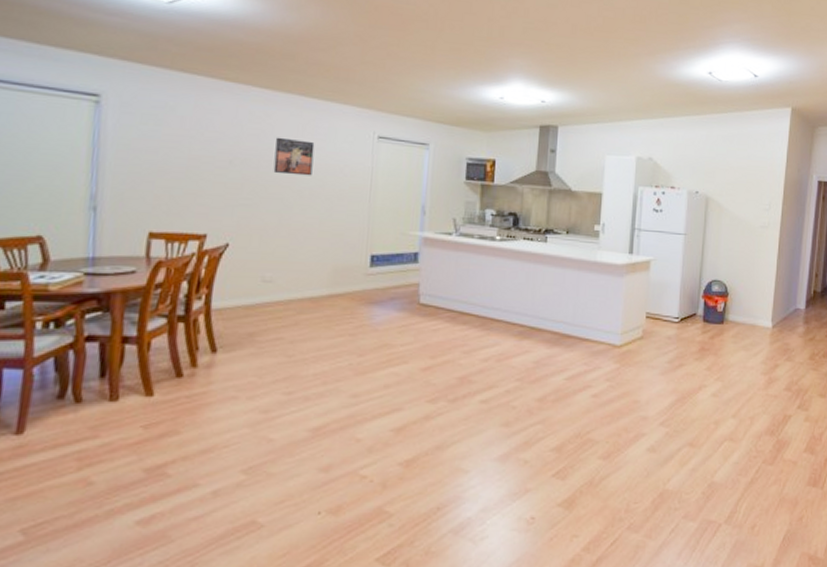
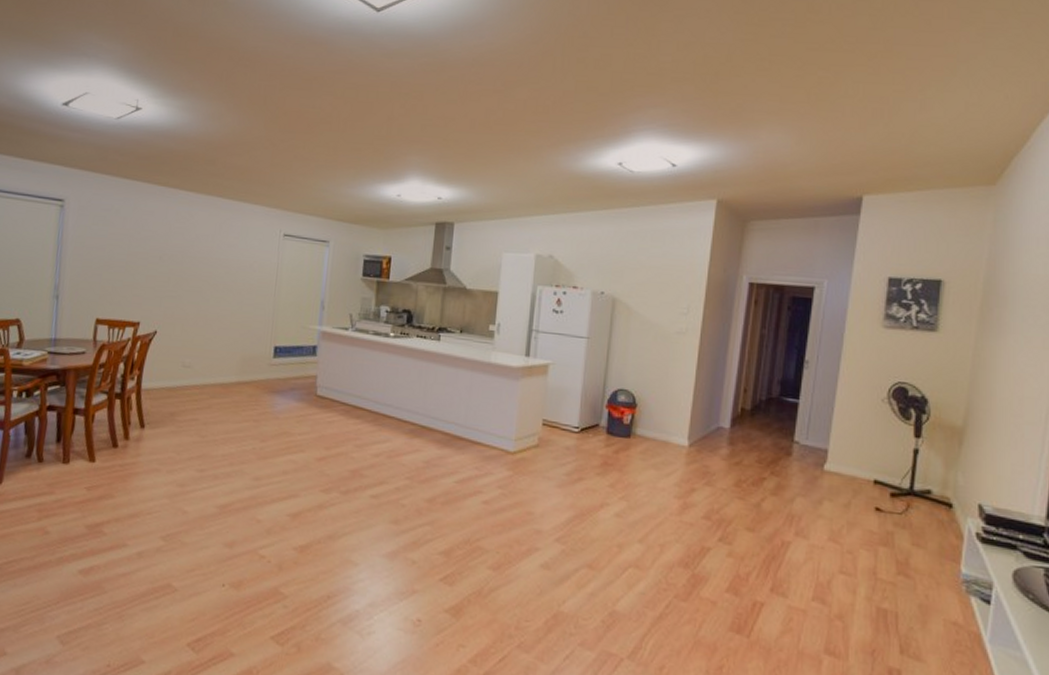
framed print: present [273,137,315,176] -> none [194,235,229,271]

